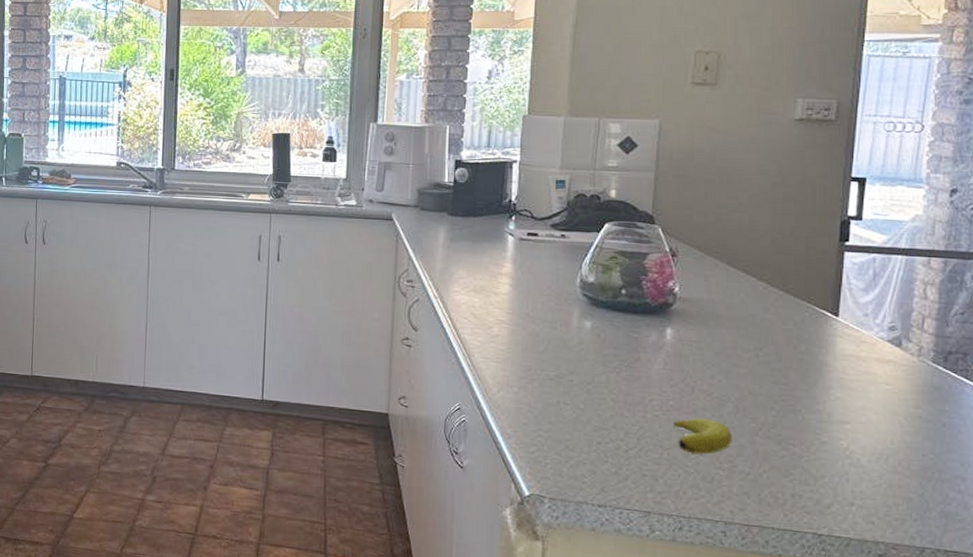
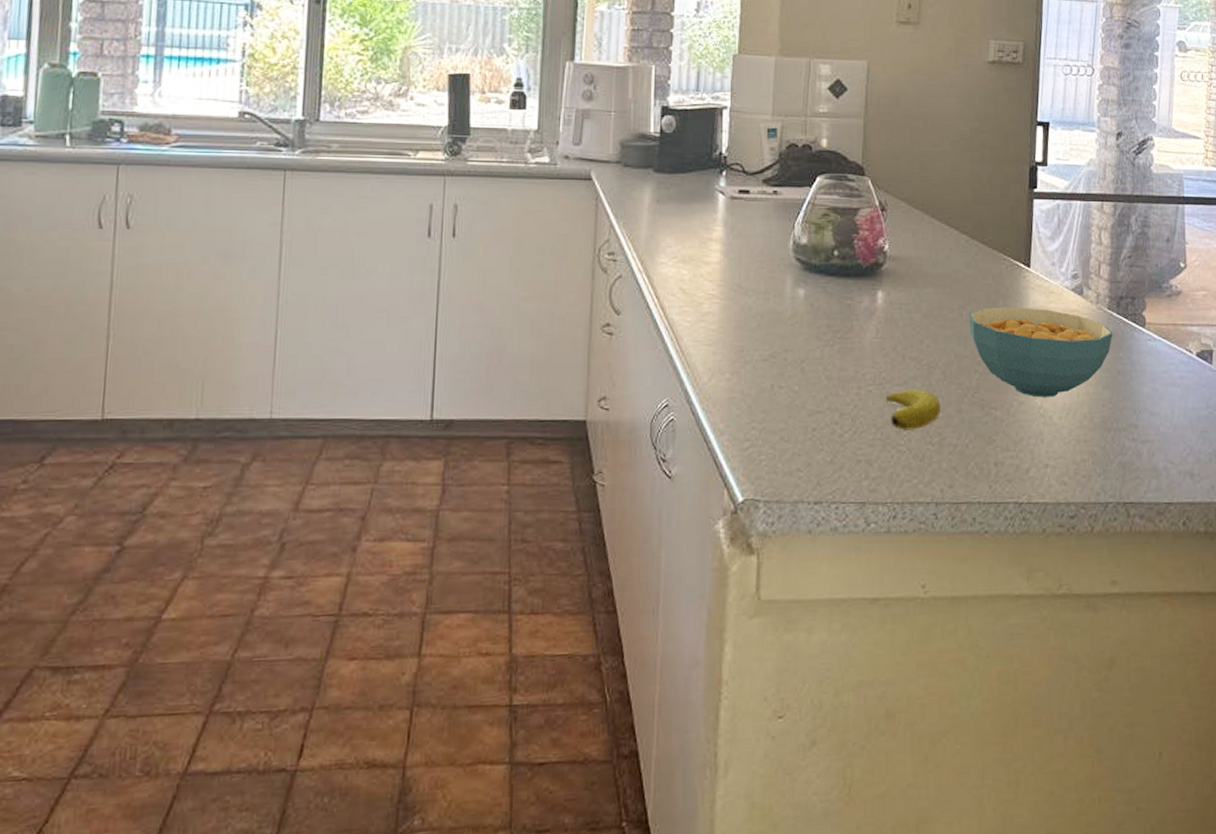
cereal bowl: none [766,350,938,441] -> present [969,307,1113,398]

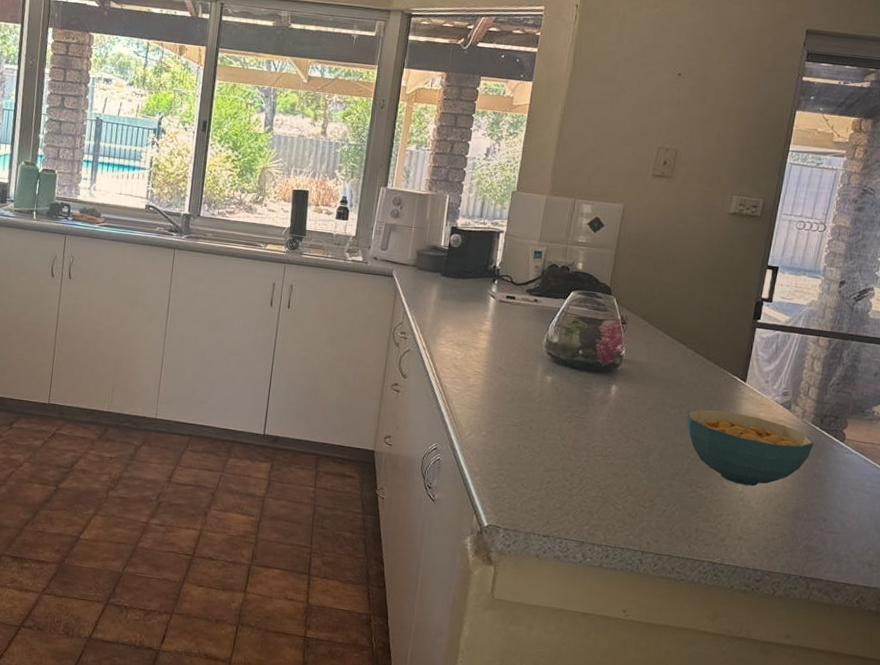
banana: present [886,389,941,431] -> none [610,463,655,495]

